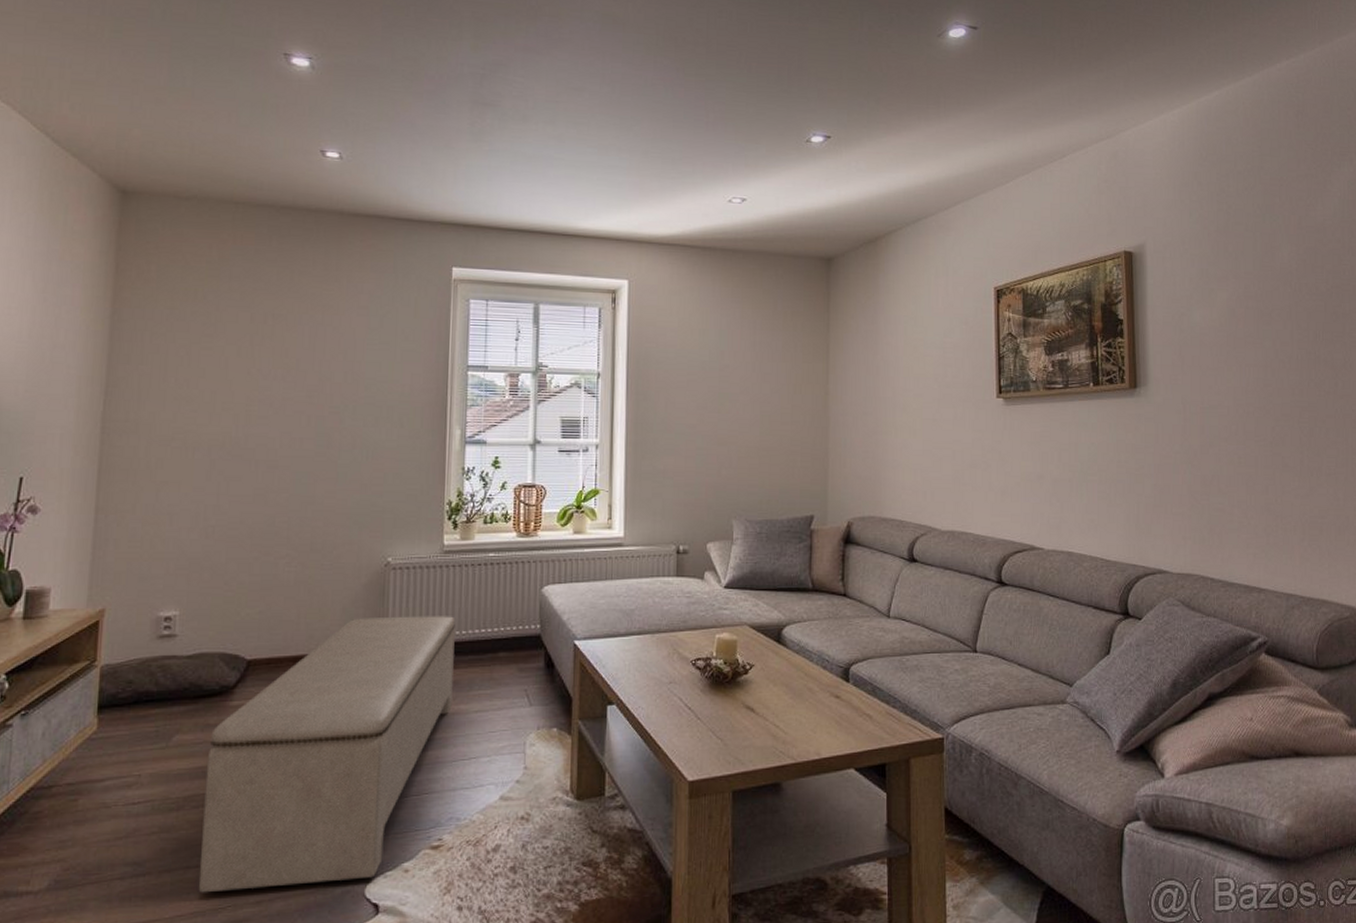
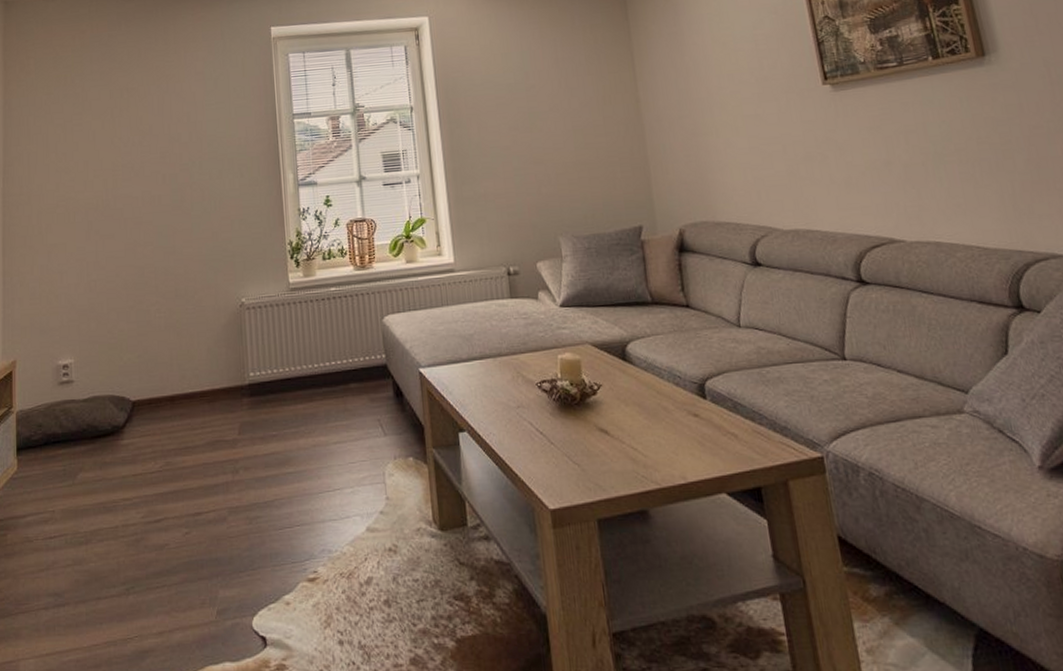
bench: present [198,616,455,893] -> none [106,350,313,624]

